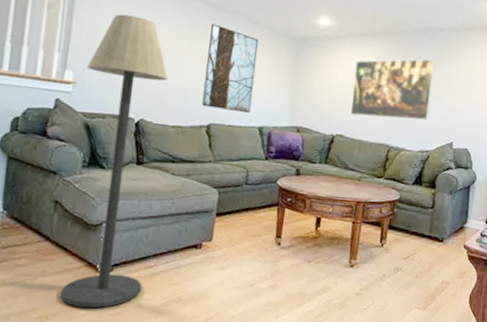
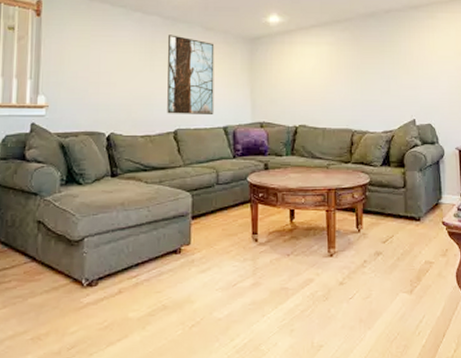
floor lamp: present [60,14,168,309] -> none [49,37,133,325]
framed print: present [350,58,435,121] -> none [309,40,388,104]

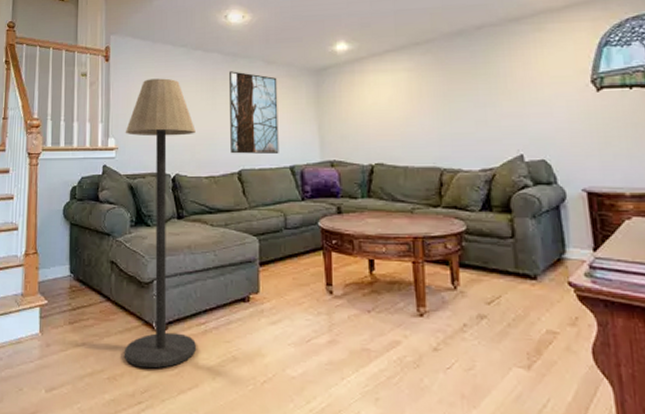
floor lamp: none [49,37,133,325] -> present [124,78,197,369]

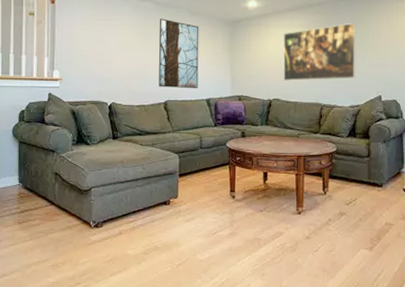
floor lamp: present [124,78,197,369] -> none [65,21,130,257]
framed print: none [384,61,485,140] -> present [283,22,356,81]

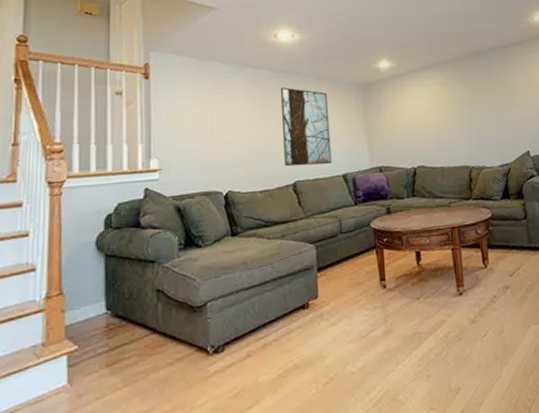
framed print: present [283,22,356,81] -> none [421,77,502,145]

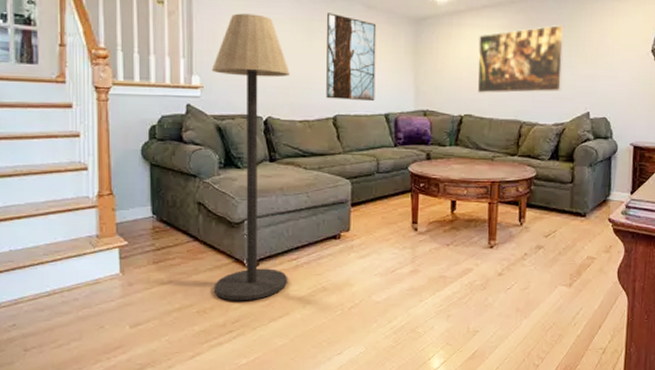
floor lamp: none [169,95,257,397] -> present [211,13,290,301]
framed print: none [421,77,502,145] -> present [477,24,564,93]

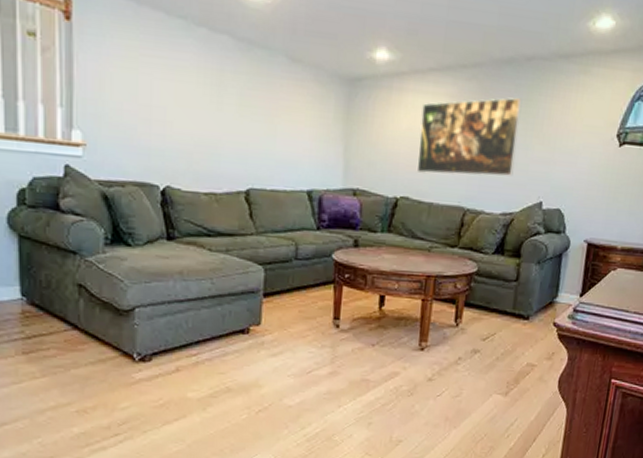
floor lamp: present [211,13,290,301] -> none [96,55,194,401]
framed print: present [326,13,377,100] -> none [238,63,302,174]

